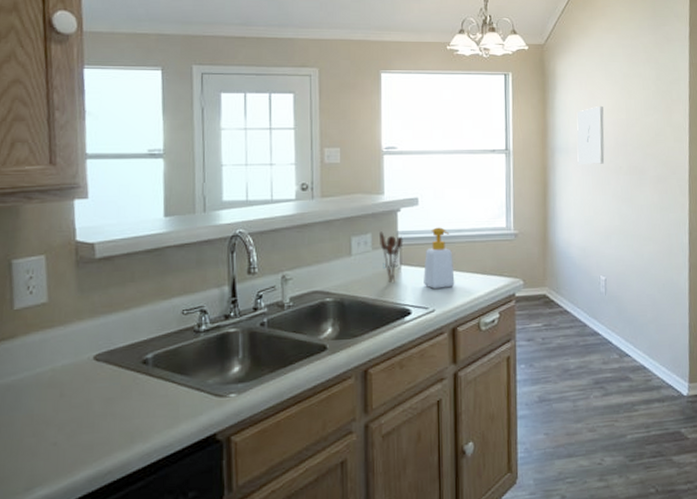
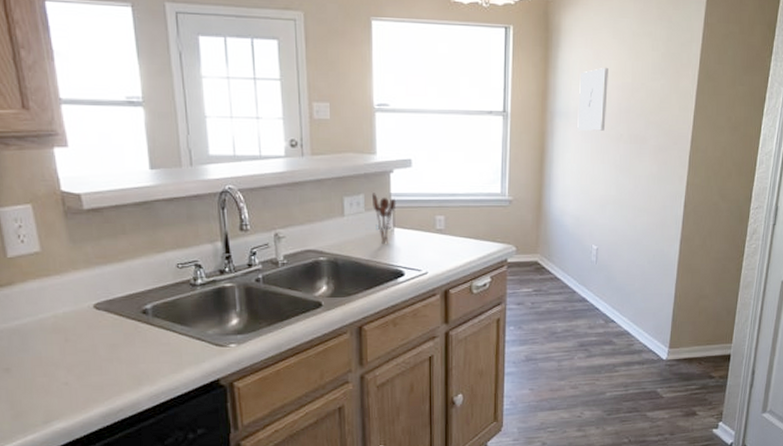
soap bottle: present [423,227,455,289] -> none [417,190,448,252]

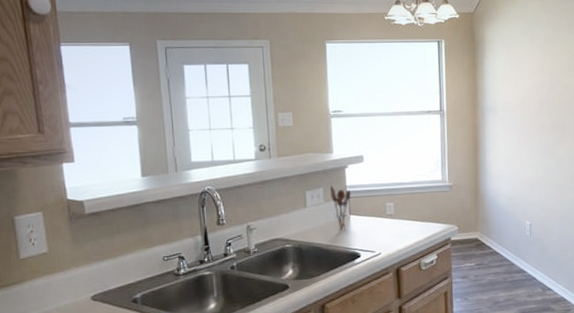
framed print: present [577,67,608,132] -> none [504,68,530,123]

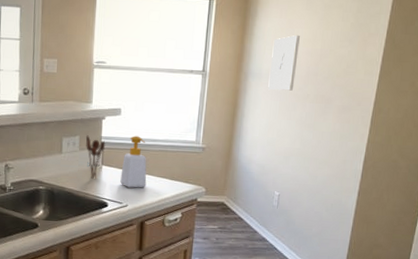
soap bottle: none [370,181,398,235] -> present [120,136,147,188]
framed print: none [504,68,530,123] -> present [268,34,300,91]

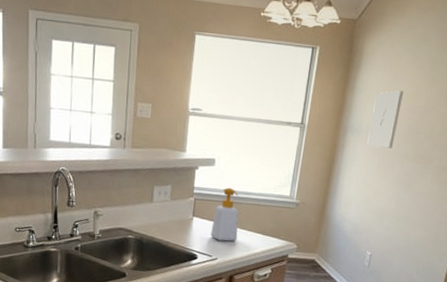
utensil holder: present [86,135,106,179] -> none [177,185,198,230]

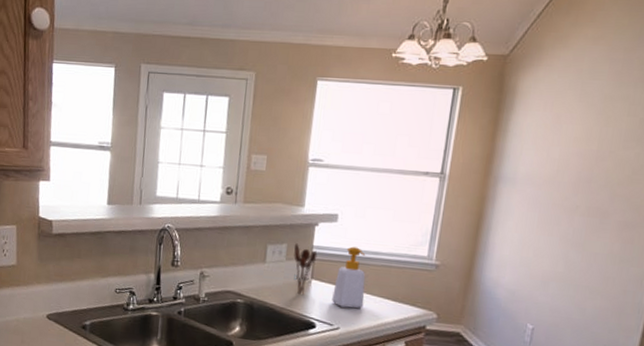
utensil holder: none [177,185,198,230] -> present [293,243,318,295]
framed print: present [367,90,403,149] -> none [524,132,569,201]

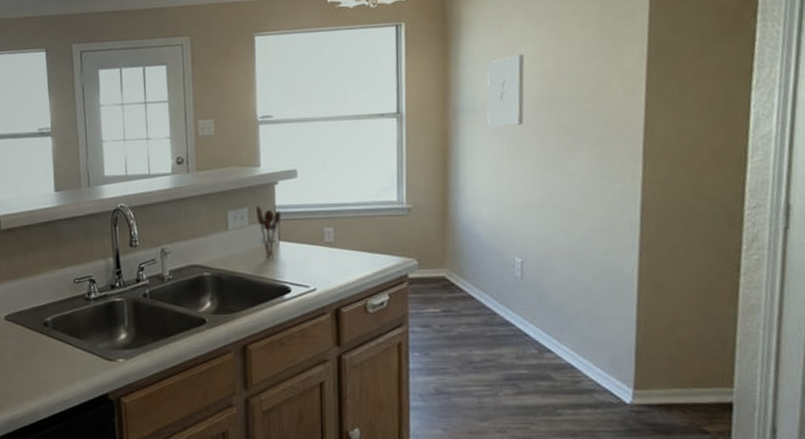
soap bottle: present [332,246,366,309] -> none [304,201,338,266]
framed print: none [524,132,569,201] -> present [487,53,524,128]

